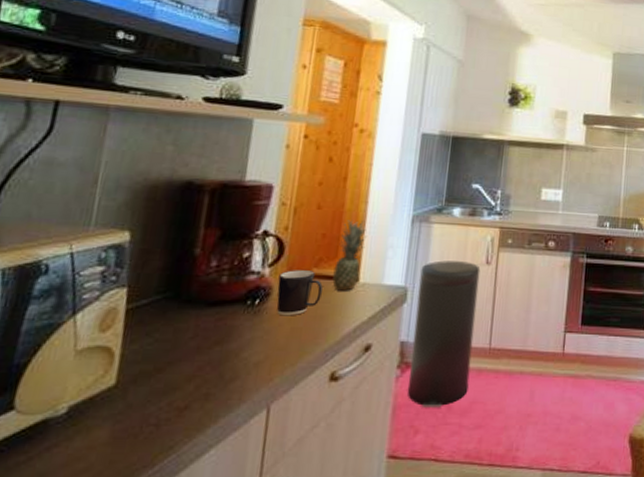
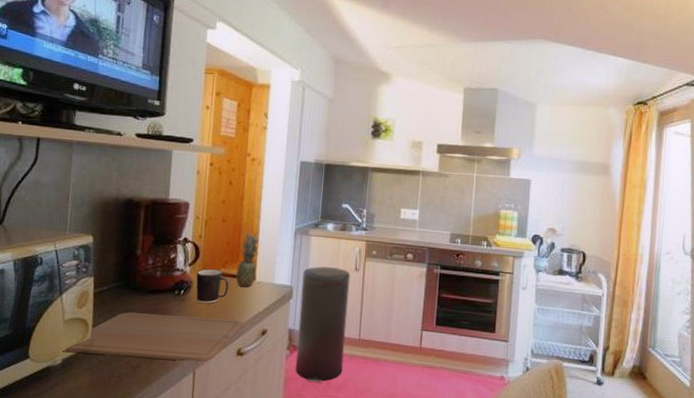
chopping board: none [68,333,340,395] -> present [61,312,243,362]

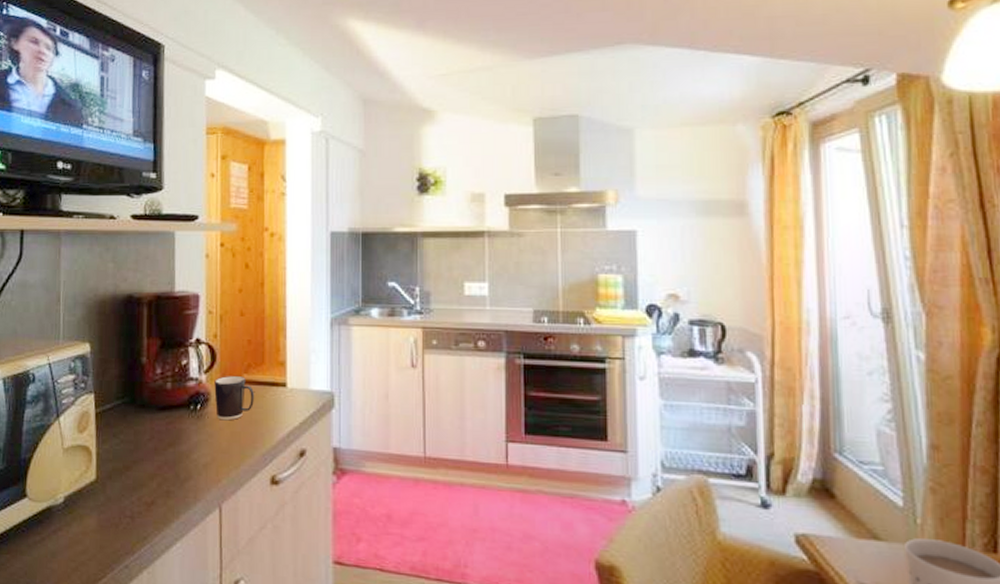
chopping board: present [61,312,243,362] -> none [63,435,275,495]
fruit: present [236,231,260,287] -> none [262,326,289,397]
pedal bin: present [295,266,351,383] -> none [345,364,406,517]

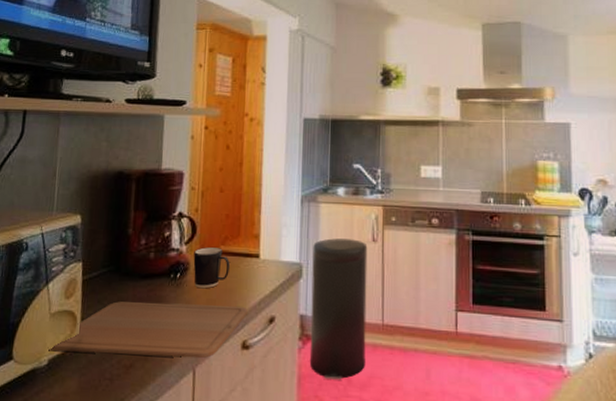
chopping board: none [63,435,275,495] -> present [47,301,248,359]
pedal bin: none [345,364,406,517] -> present [309,238,368,380]

